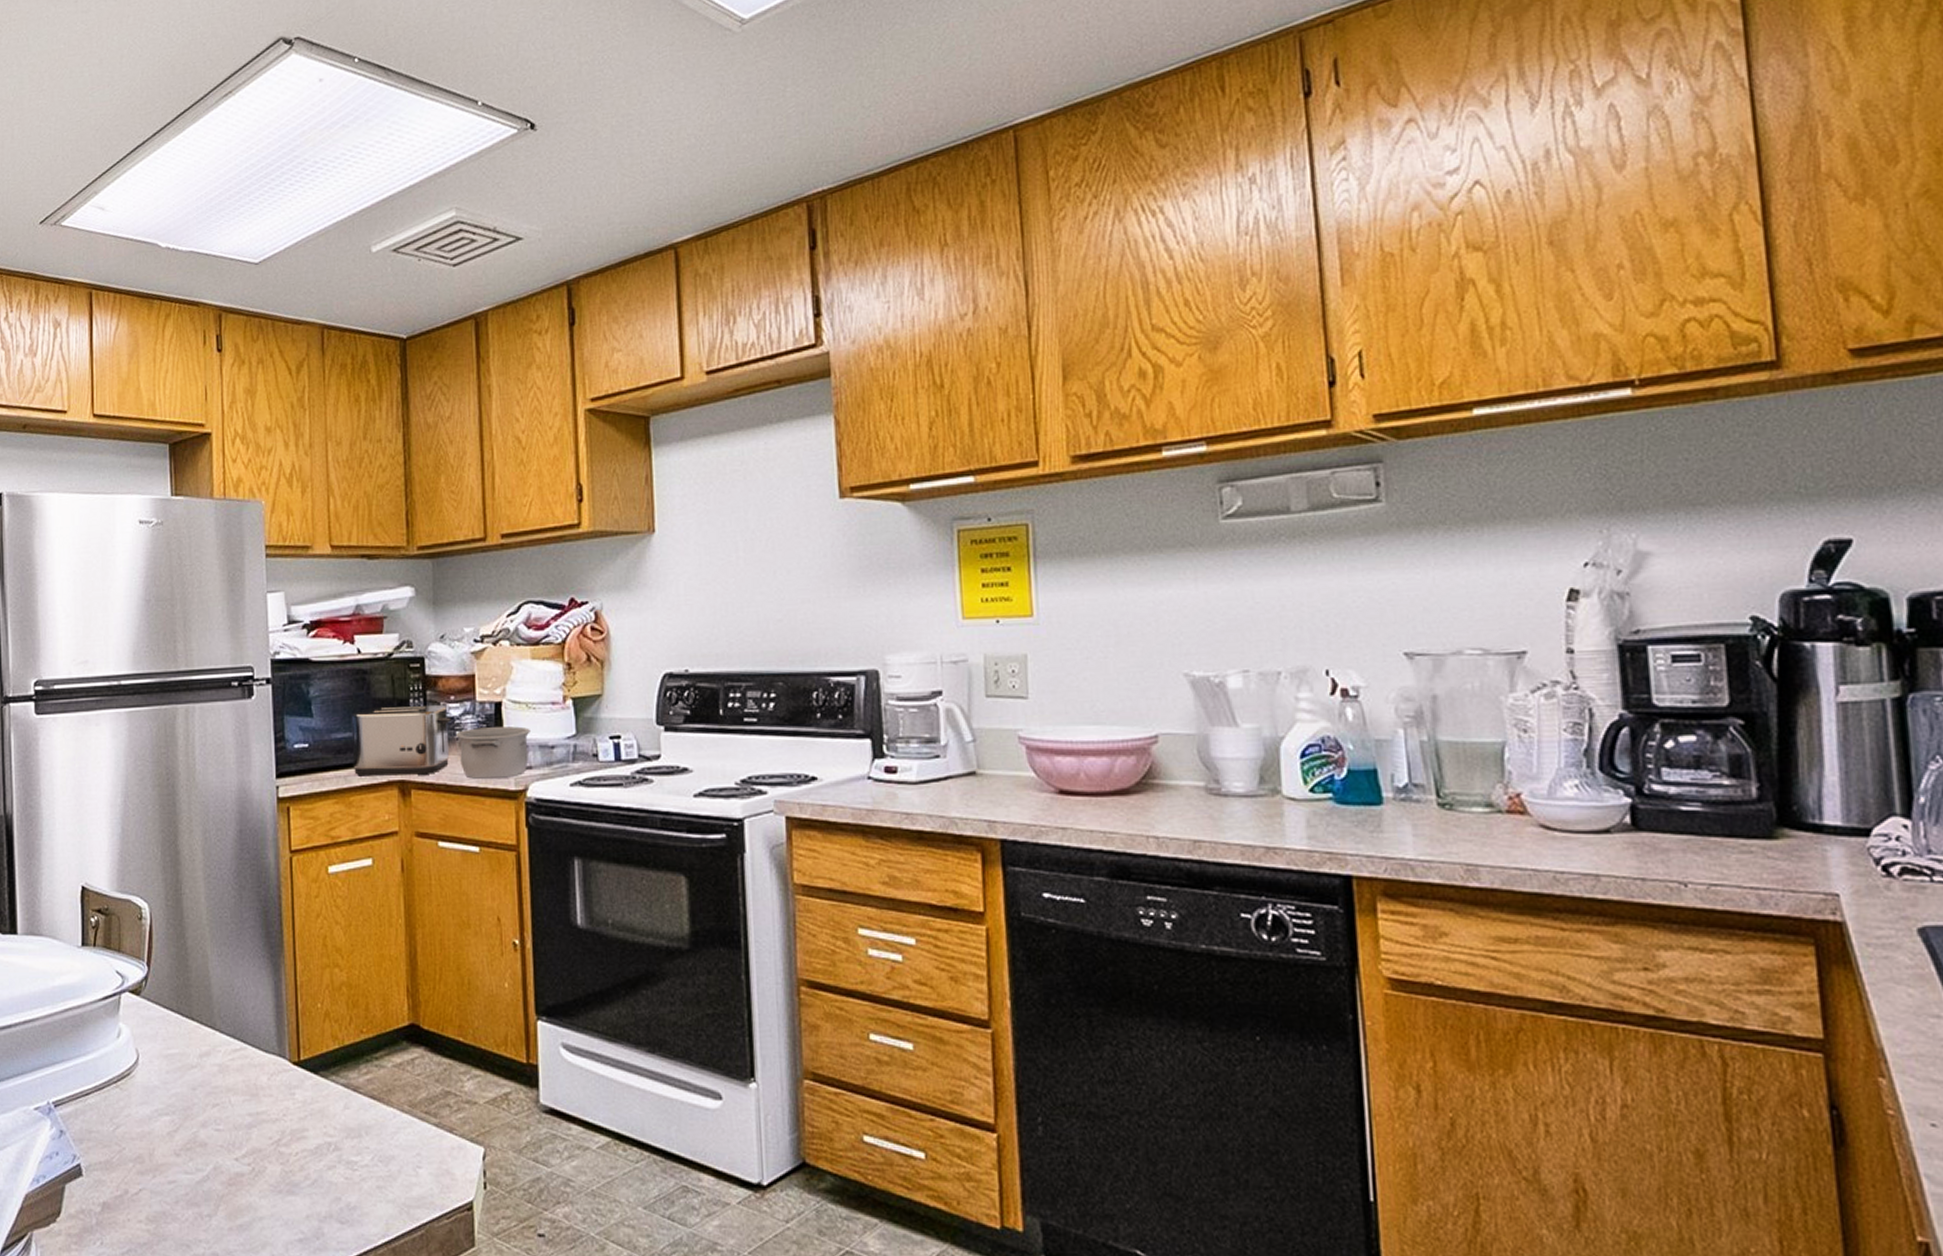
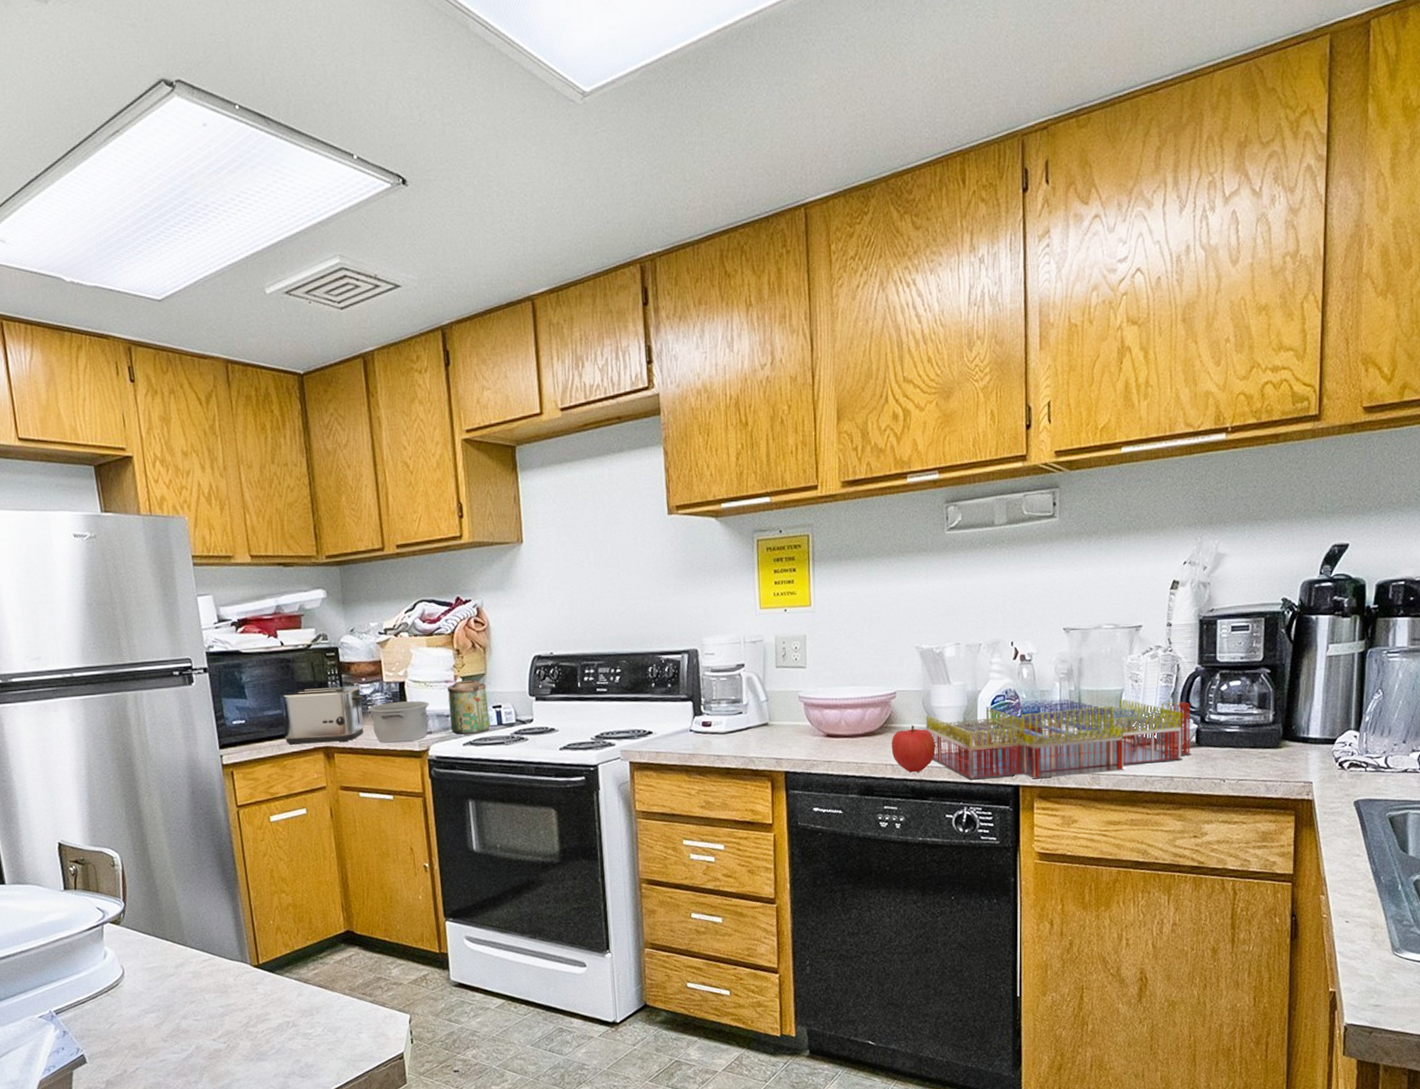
canister: none [554,701,606,772] -> present [448,679,491,735]
fruit: none [1153,782,1221,850] -> present [891,725,936,773]
dish rack: none [1203,753,1626,868] -> present [925,699,1191,780]

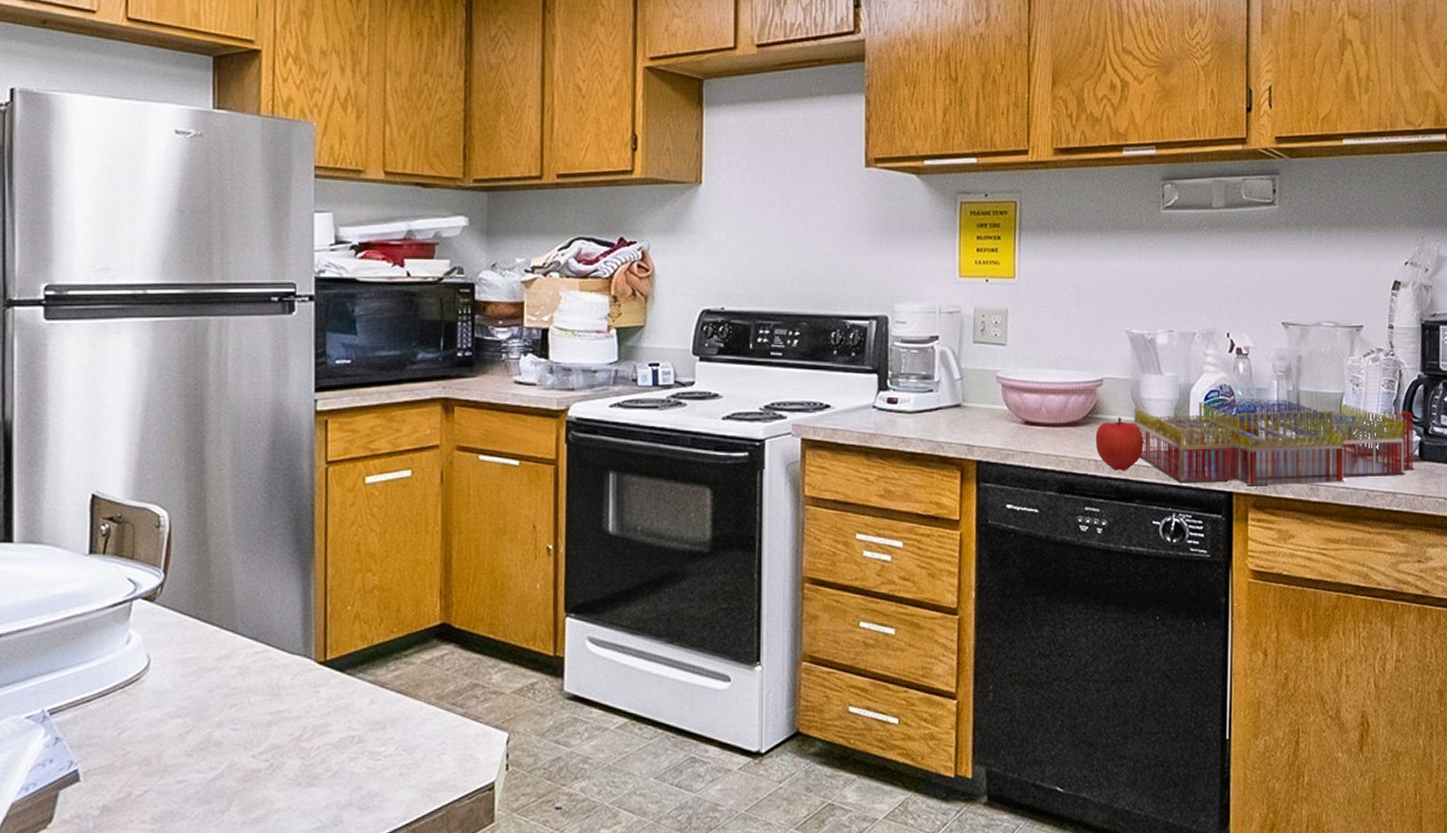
toaster: present [279,685,365,745] -> none [396,327,498,393]
cooking pot: present [369,701,429,744] -> none [502,351,575,400]
canister: present [448,679,491,735] -> none [597,331,644,394]

